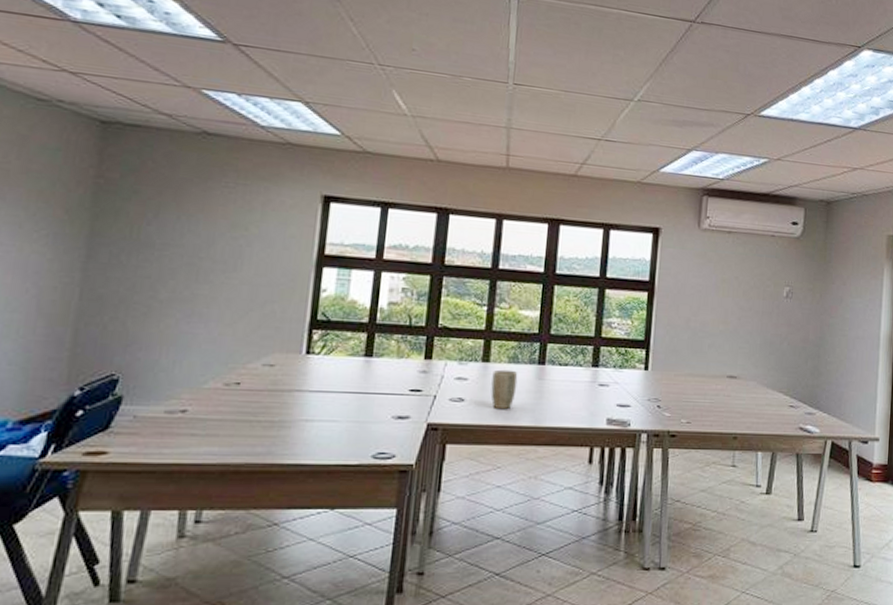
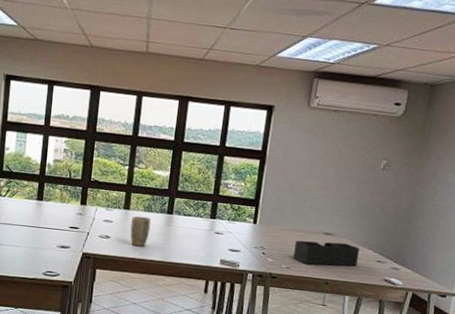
desk organizer: none [694,386,769,417] -> present [293,240,360,267]

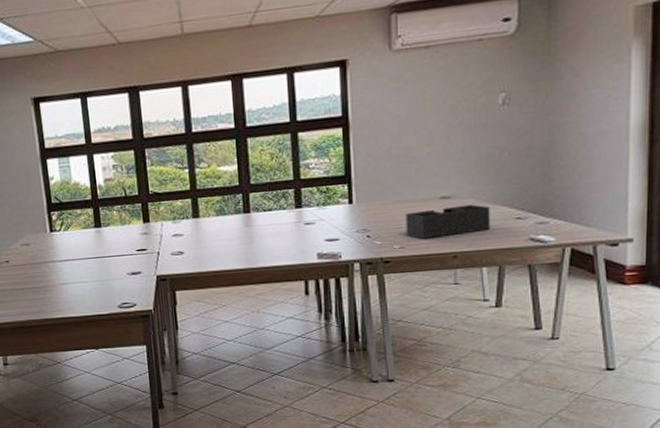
plant pot: present [130,216,151,247] -> none [204,221,228,257]

